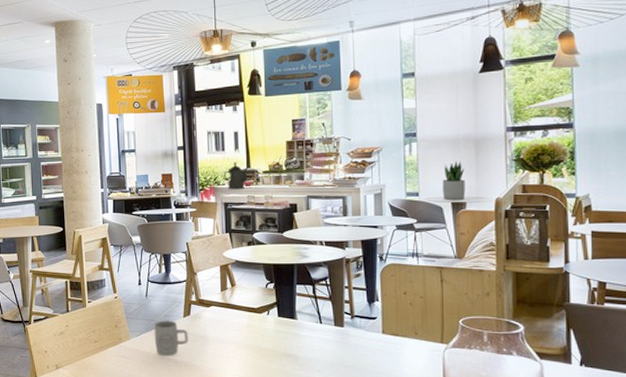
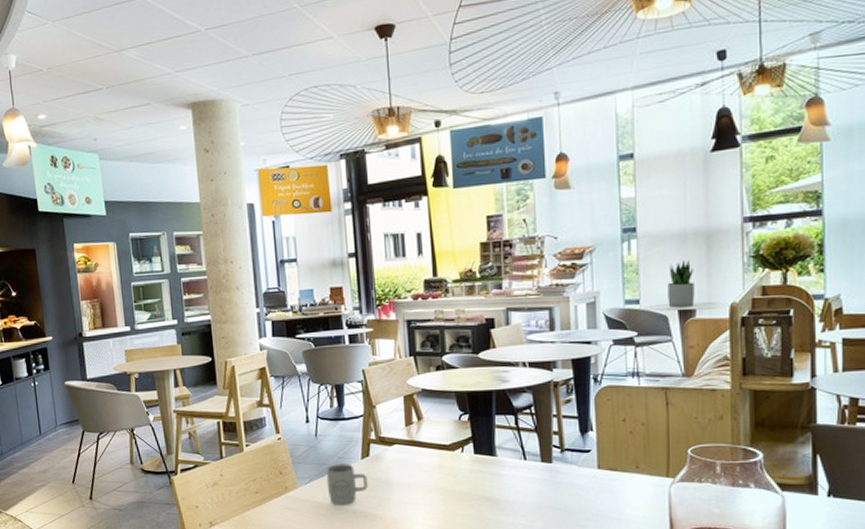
coffee pot: present [223,162,248,190] -> none [404,270,435,304]

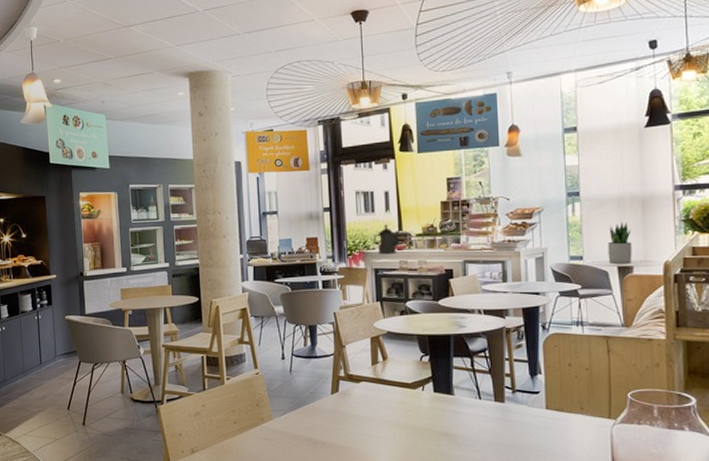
mug: present [326,464,368,507] -> none [299,398,337,438]
coffee pot: none [404,270,435,304] -> present [373,224,400,255]

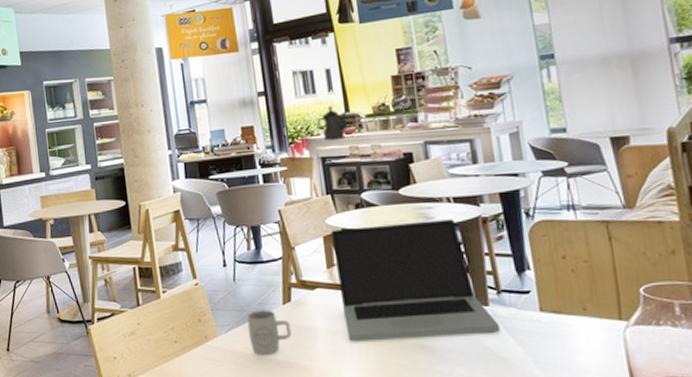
mug: none [299,398,337,438] -> present [246,310,292,356]
laptop: none [378,328,512,428] -> present [331,219,500,342]
planter: present [608,222,632,265] -> none [595,84,627,136]

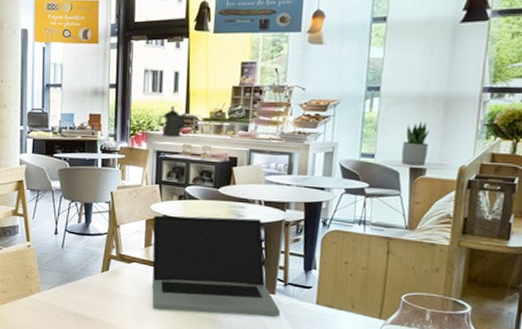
mug: present [246,310,292,356] -> none [67,274,105,313]
planter: none [595,84,627,136] -> present [401,122,430,166]

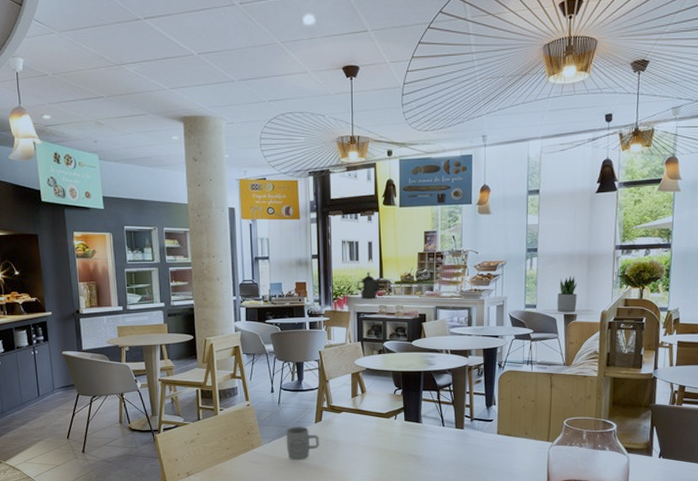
mug: none [67,274,105,313] -> present [286,426,319,461]
laptop: present [152,215,280,317] -> none [358,366,469,452]

